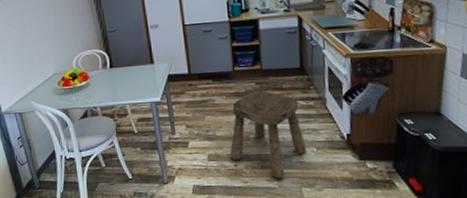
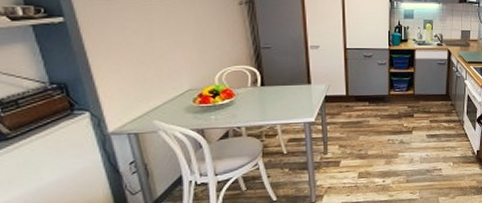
stool: present [229,90,306,178] -> none [379,113,445,191]

